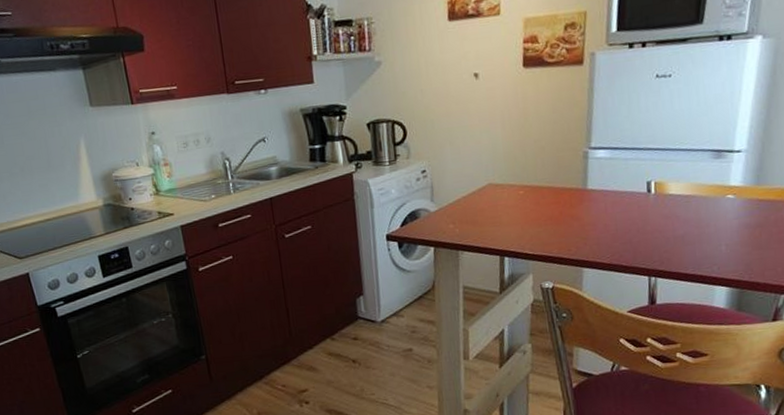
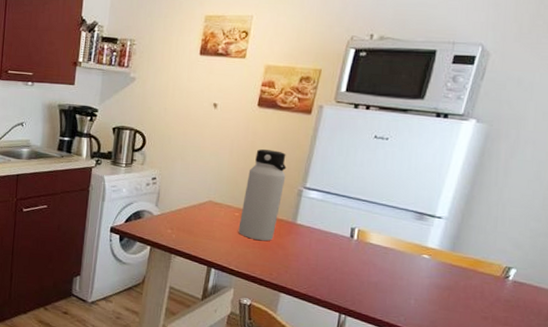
water bottle: none [525,113,568,217] -> present [238,149,287,241]

